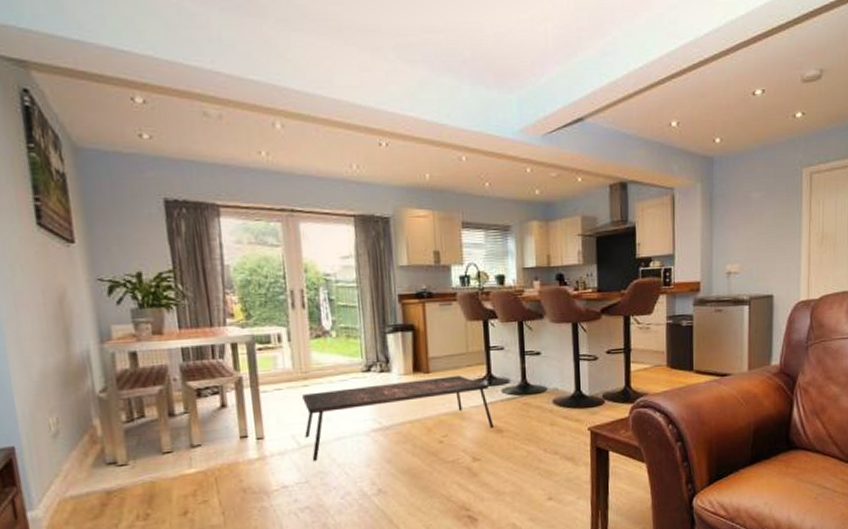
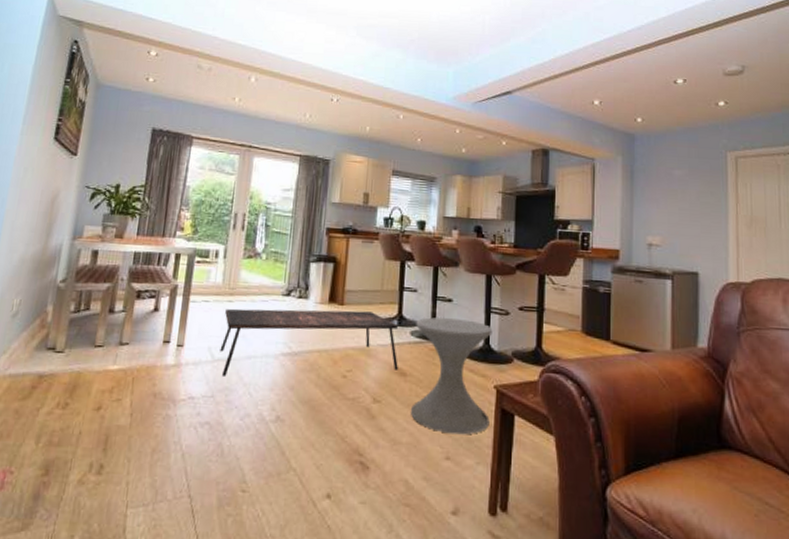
side table: none [506,370,586,478] -> present [411,317,493,435]

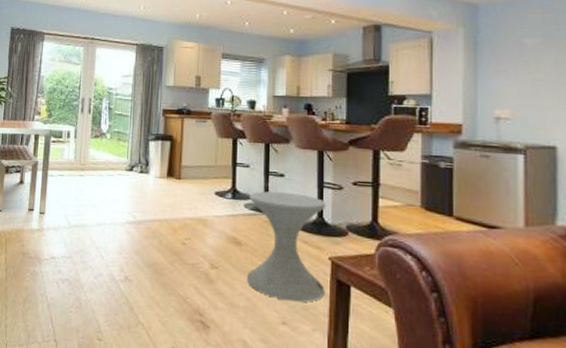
coffee table: present [220,308,398,376] -> none [75,182,234,240]

